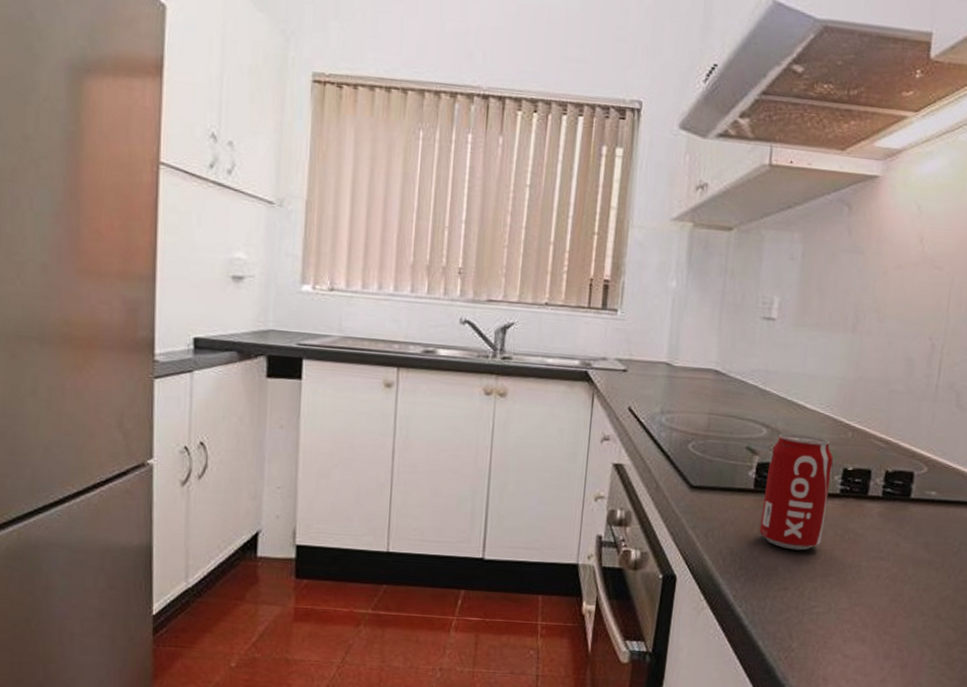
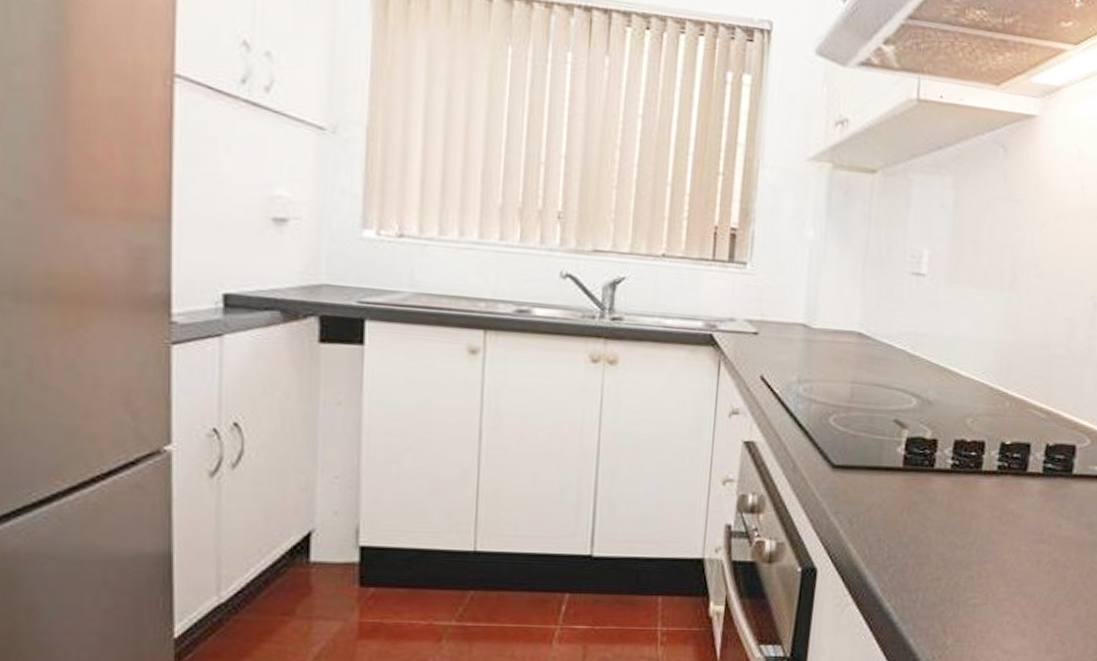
beverage can: present [759,433,833,551] -> none [909,404,990,536]

